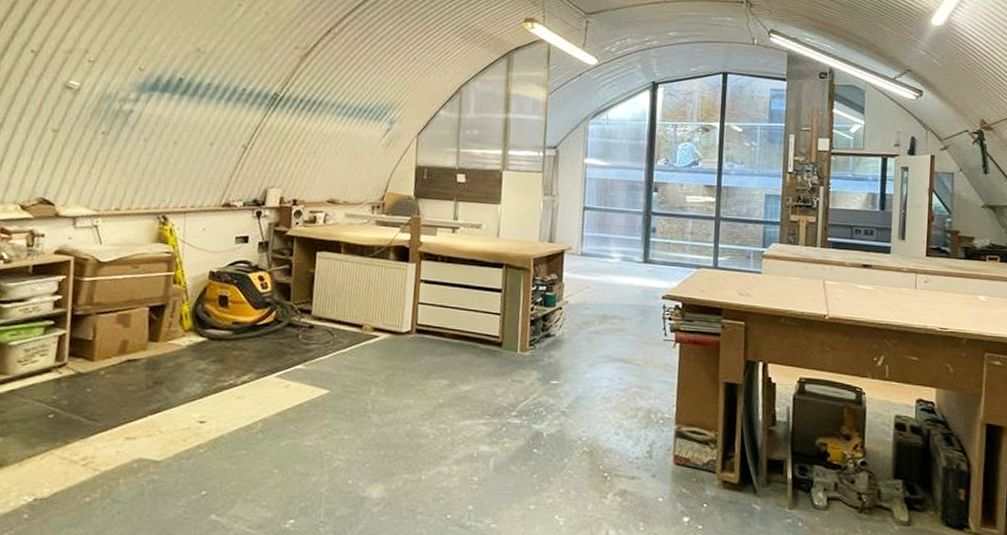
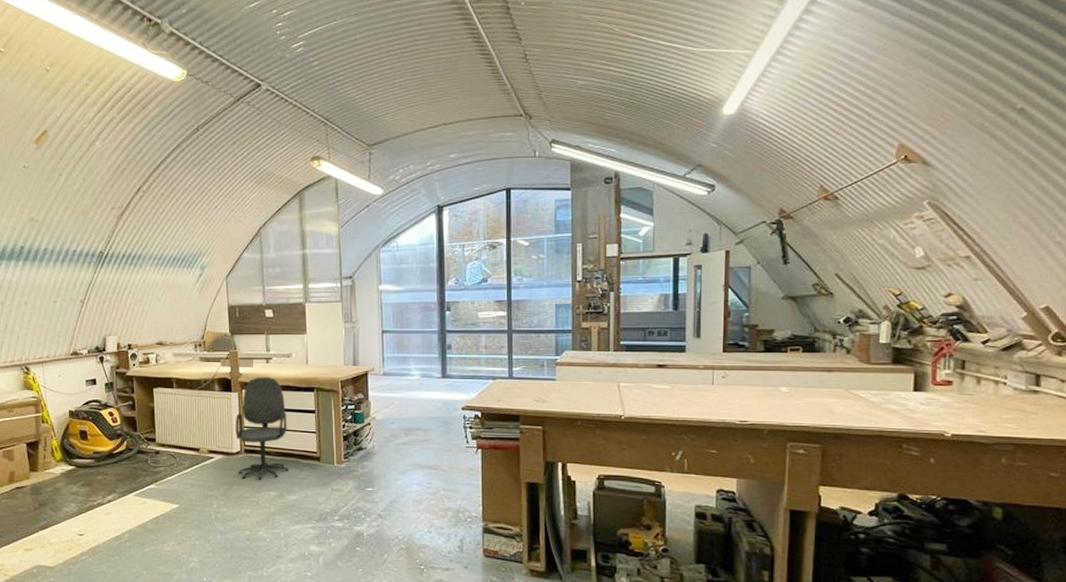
office chair: none [405,247,470,366] -> present [235,376,288,480]

